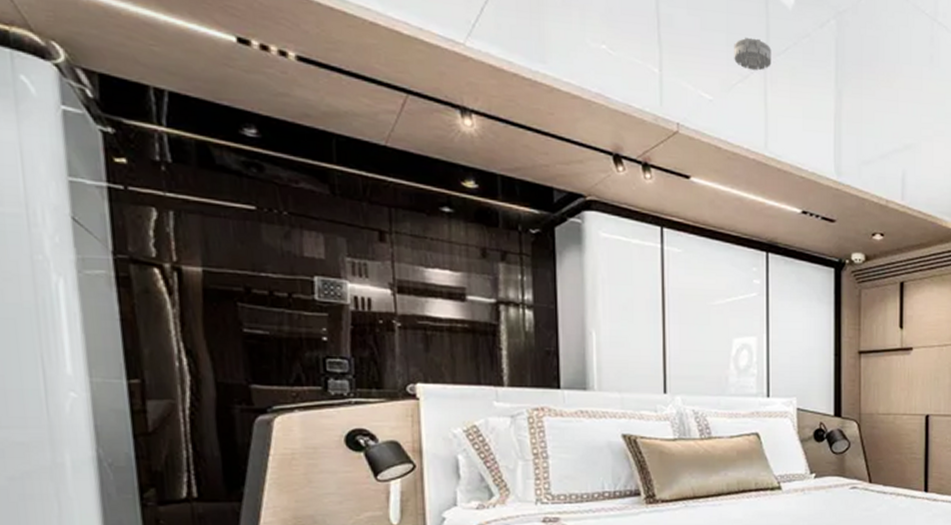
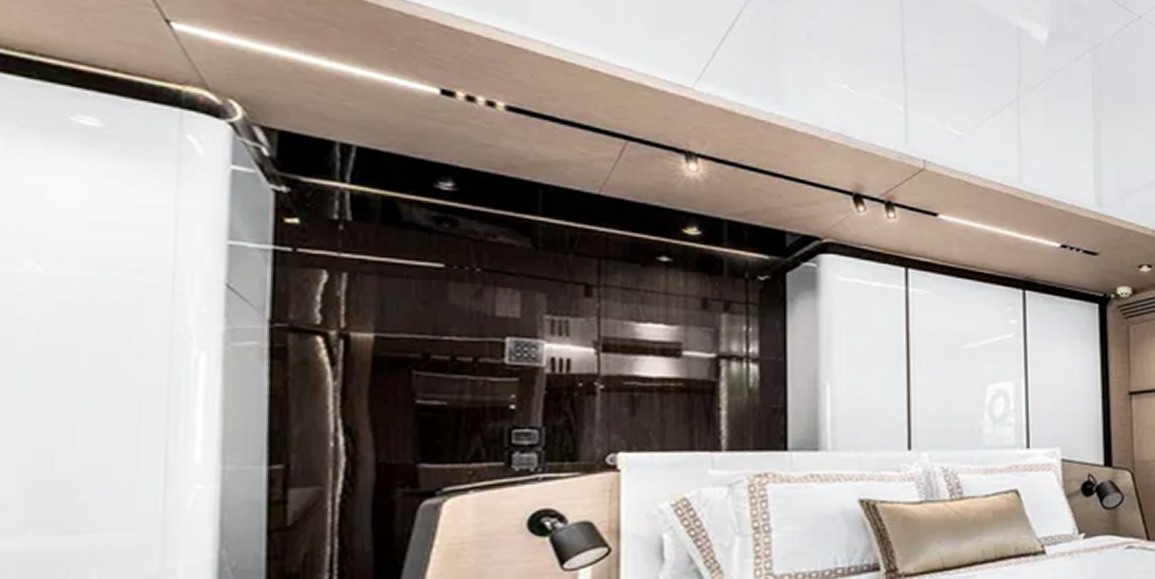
smoke detector: present [734,37,771,71] -> none [984,72,1025,105]

